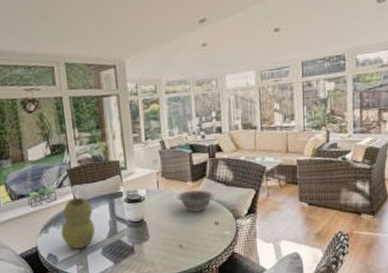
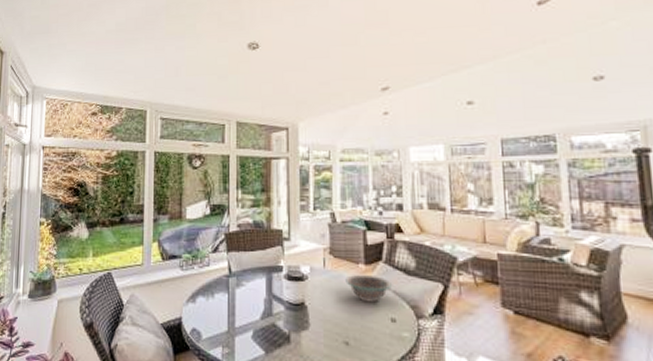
vase: present [61,197,96,249] -> none [209,266,248,327]

